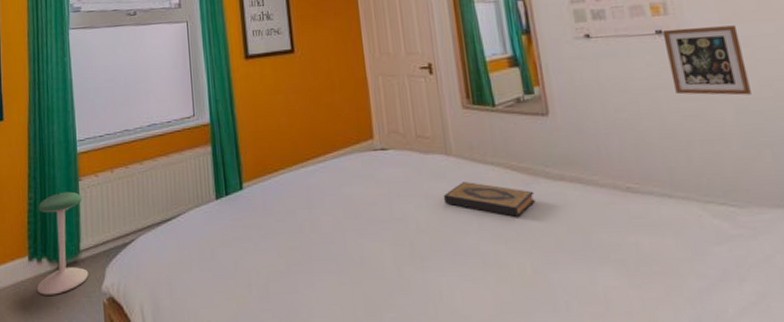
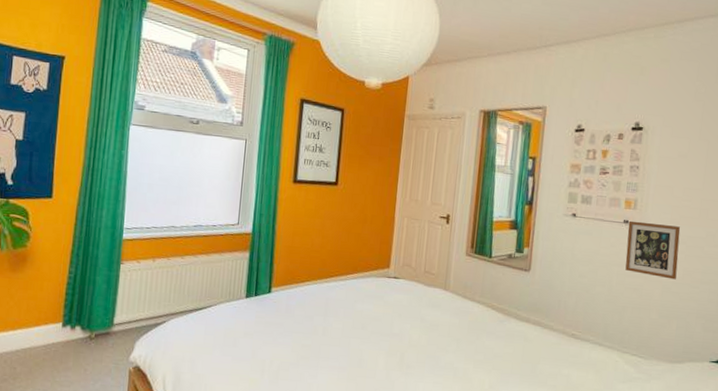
stool: present [36,191,89,295] -> none [67,271,122,359]
hardback book: present [443,182,536,217] -> none [434,313,505,345]

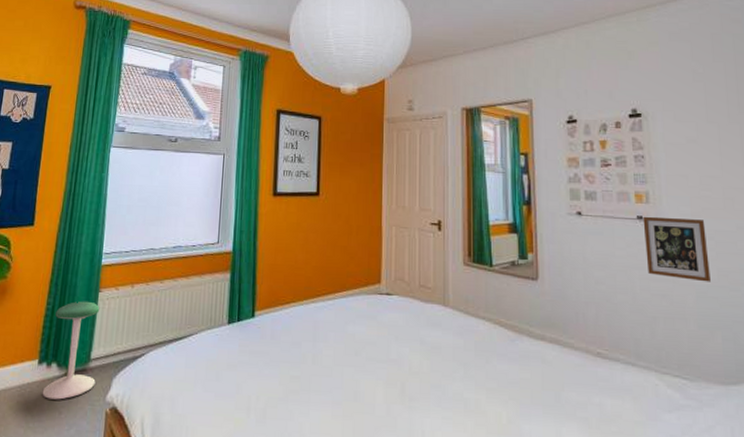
stool: none [67,271,122,359] -> present [42,301,100,400]

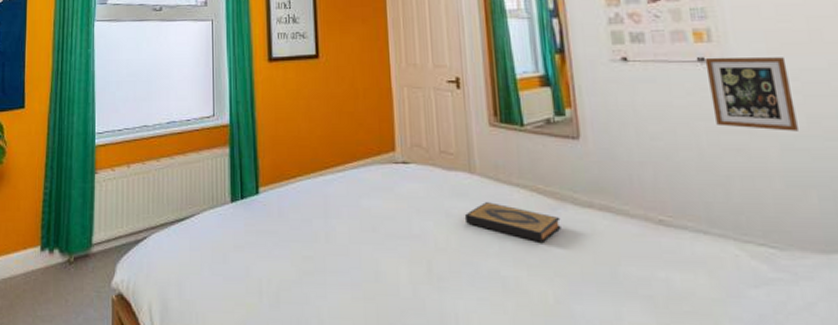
stool: present [42,301,100,400] -> none [47,184,99,287]
hardback book: none [436,332,517,369] -> present [464,202,561,242]

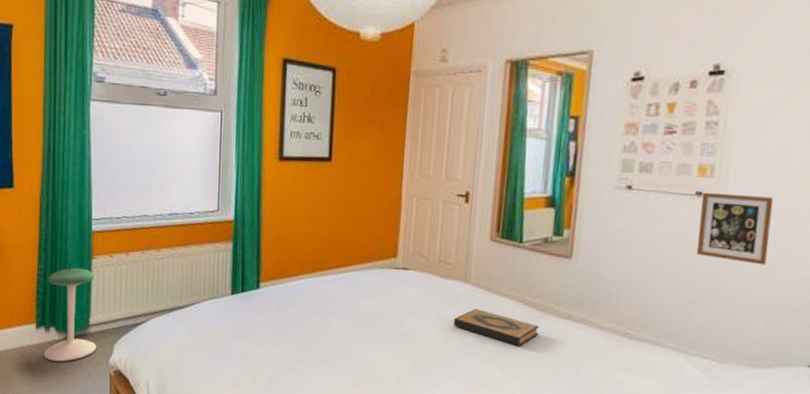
stool: none [47,184,99,287] -> present [43,267,97,362]

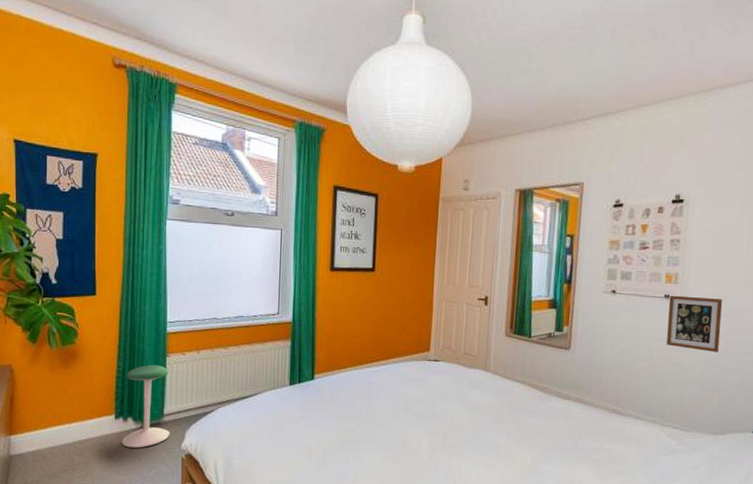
hardback book: present [453,309,540,346] -> none [476,393,546,423]

